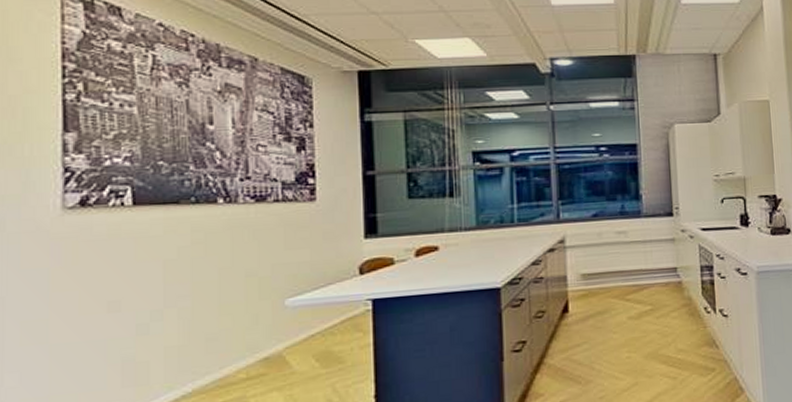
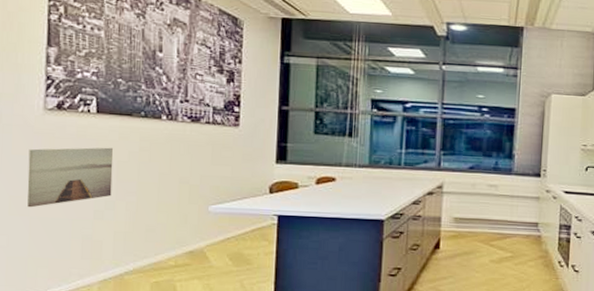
wall art: none [44,244,158,333] -> present [27,147,114,208]

